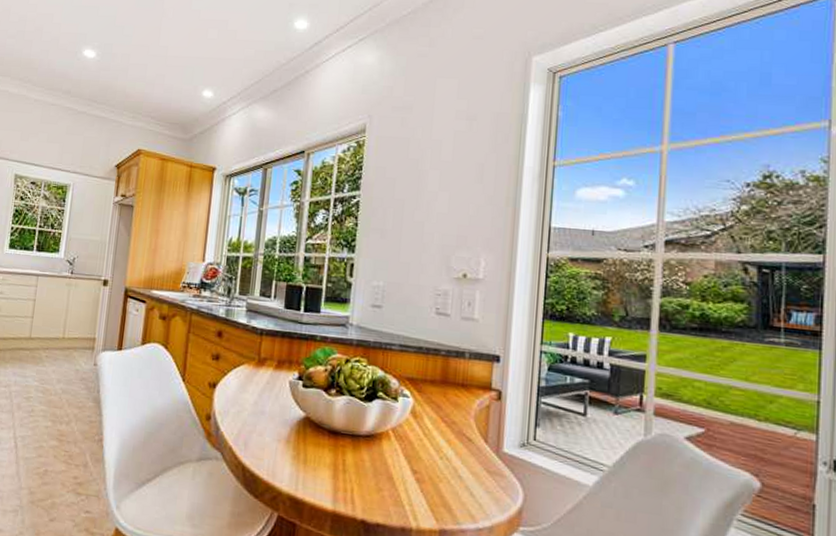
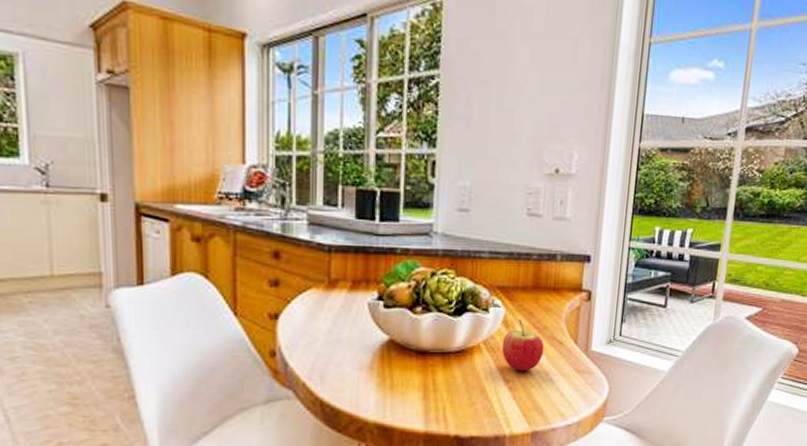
apple: none [409,411,453,465] -> present [501,319,545,372]

